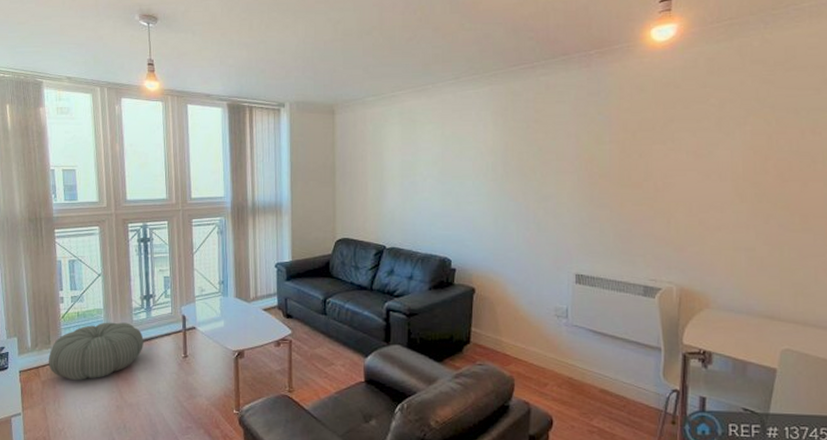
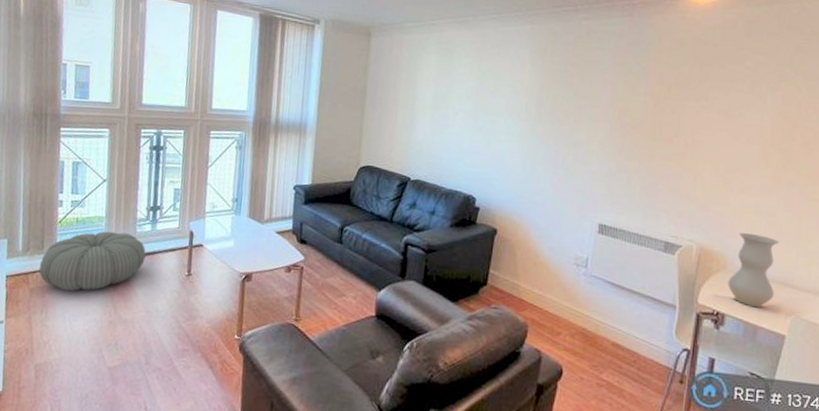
vase: none [712,269,762,344] -> present [727,232,780,308]

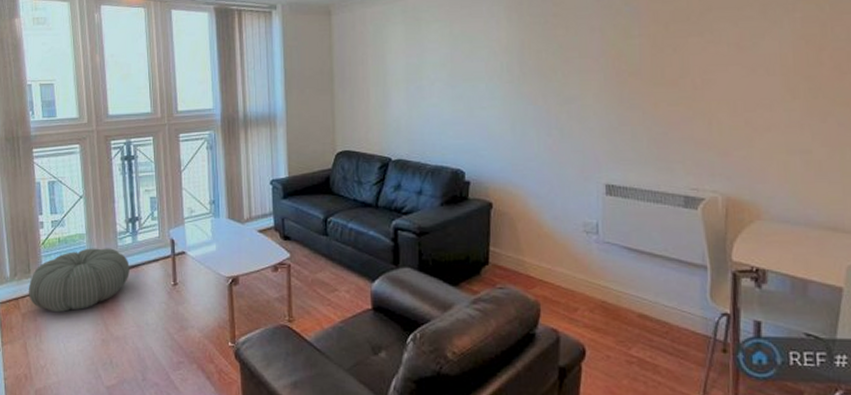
vase: present [727,232,780,308] -> none [764,175,822,259]

